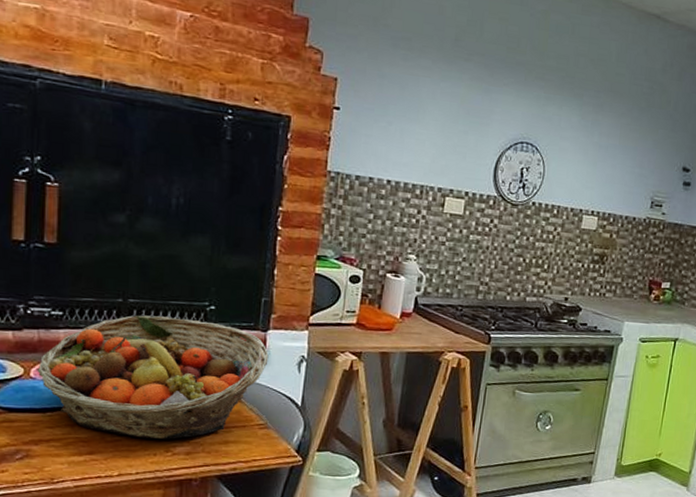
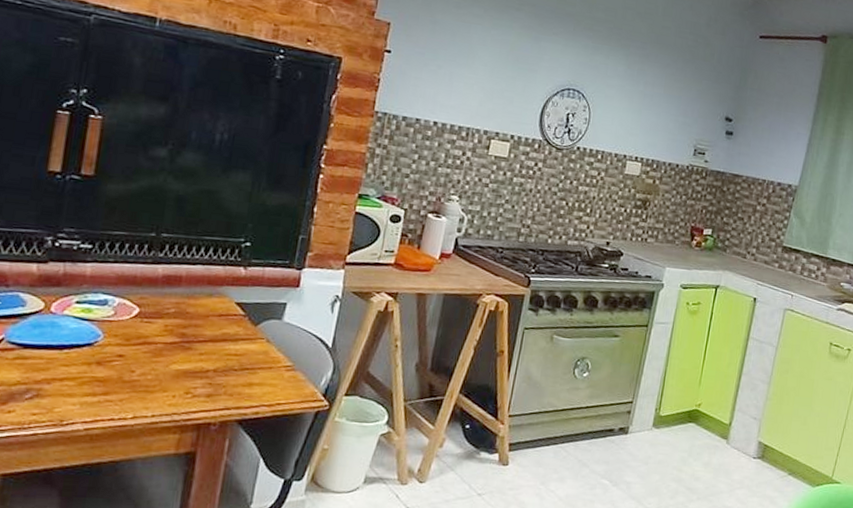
fruit basket: present [37,314,269,439] -> none [58,249,302,381]

